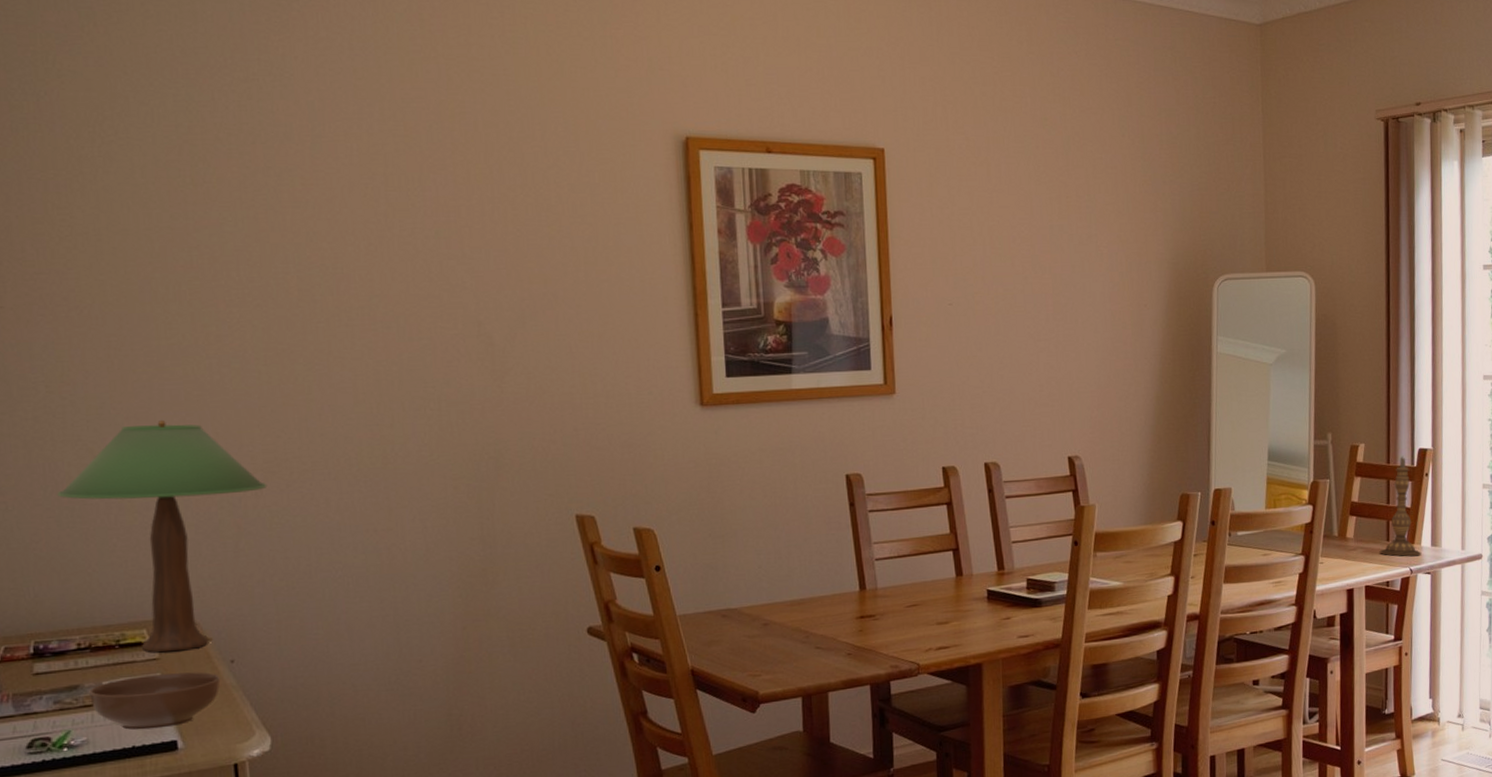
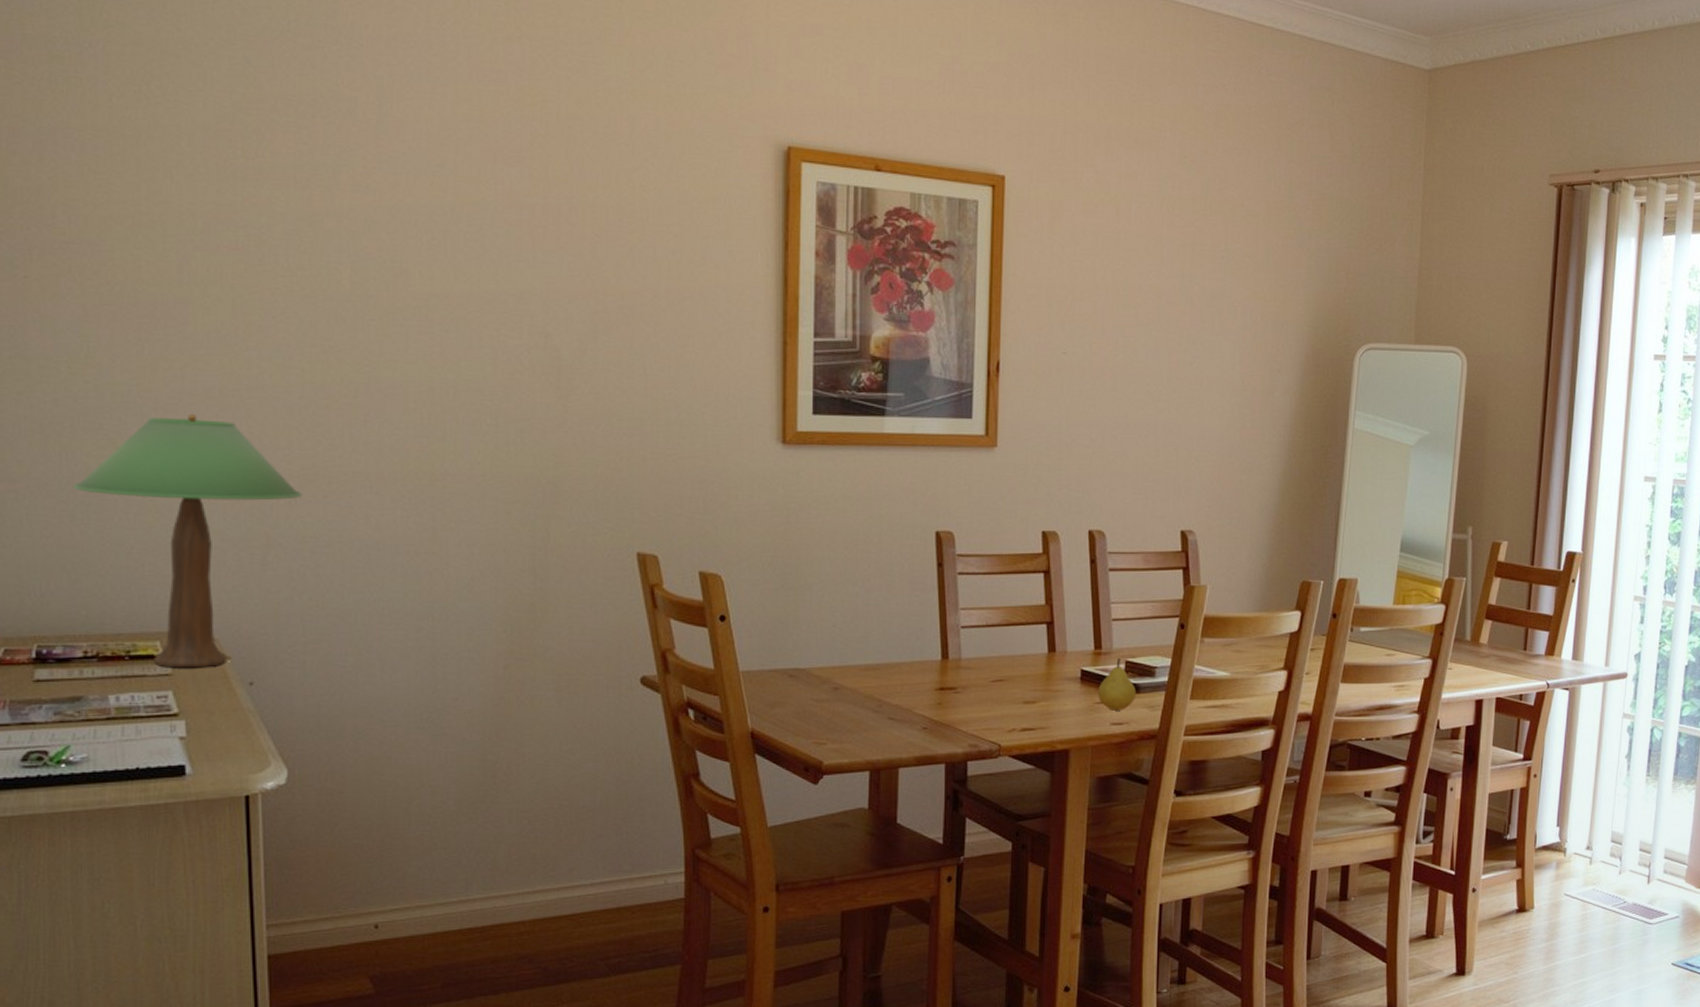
bowl: present [89,672,221,730] -> none [93,691,237,751]
fruit: none [1004,576,1039,625] -> present [1098,657,1137,711]
candlestick: present [1379,456,1422,556] -> none [1514,558,1561,668]

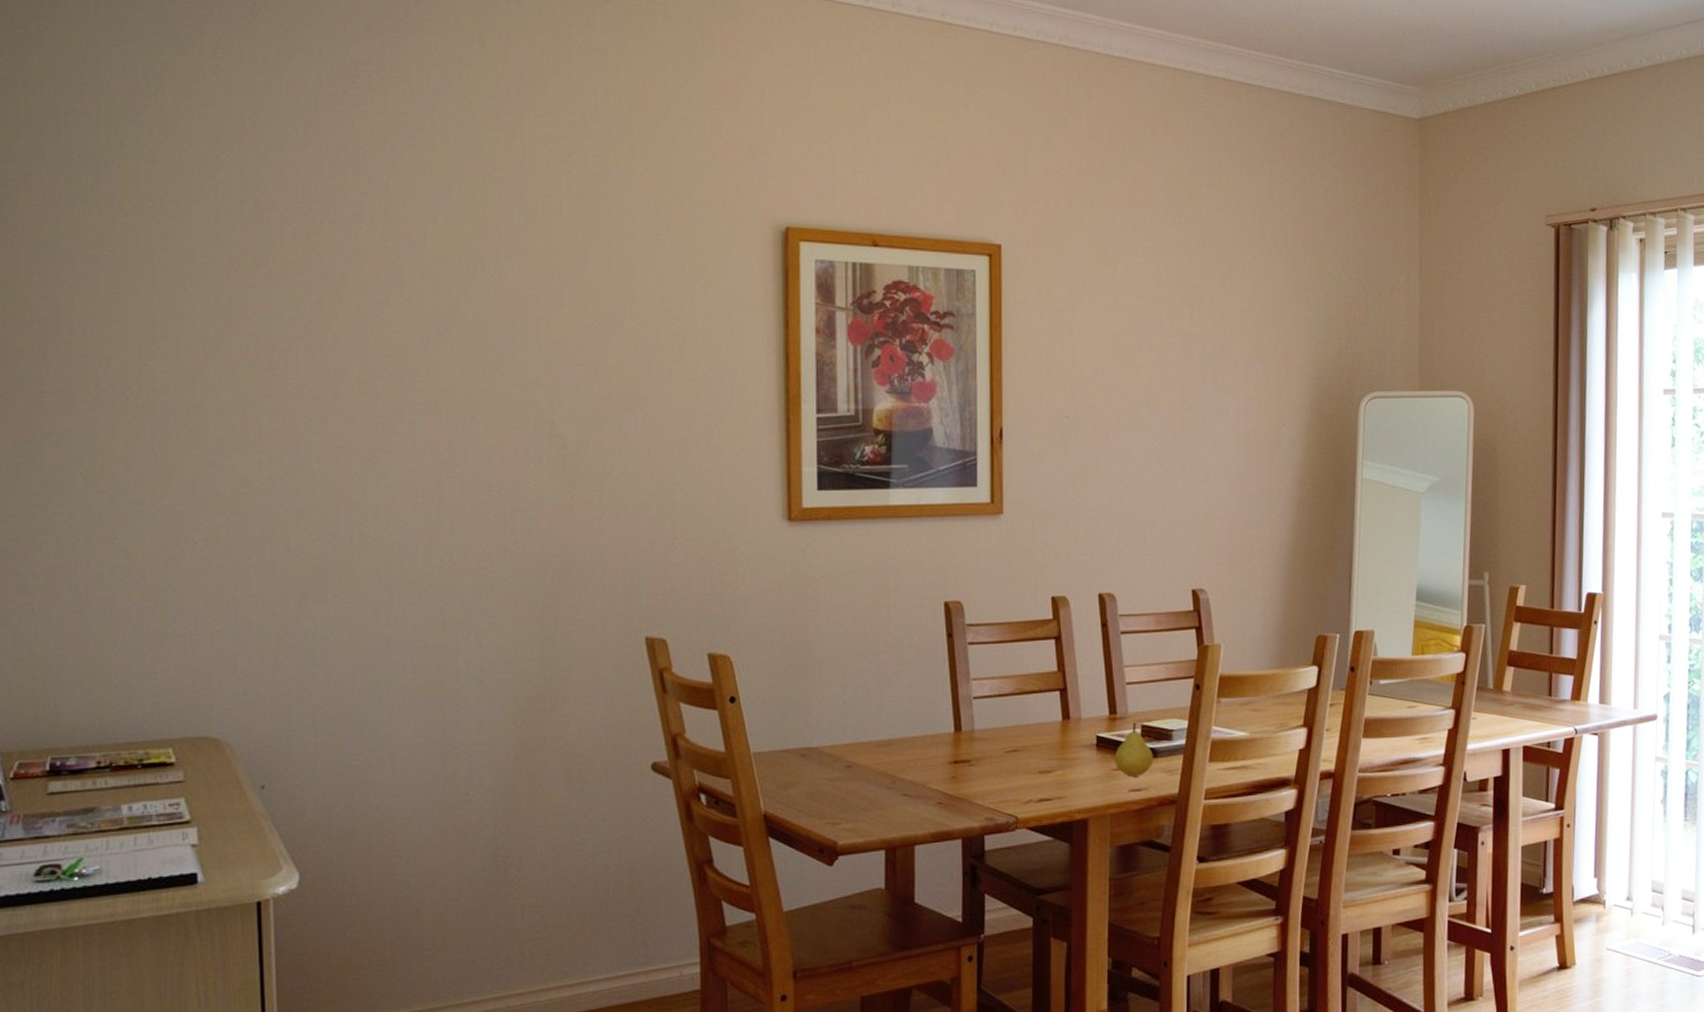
table lamp: present [73,413,303,668] -> none [87,518,313,775]

